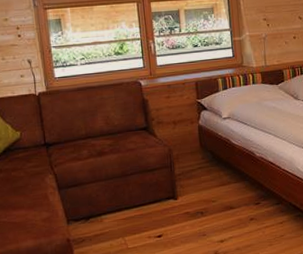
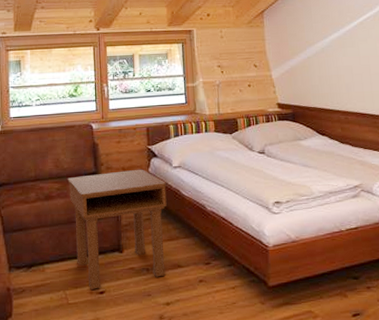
nightstand: none [119,122,219,234] -> present [67,169,167,289]

